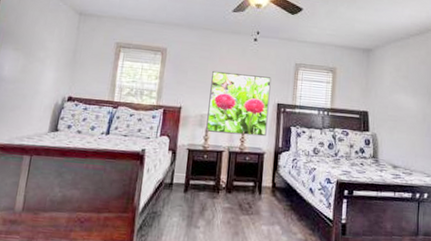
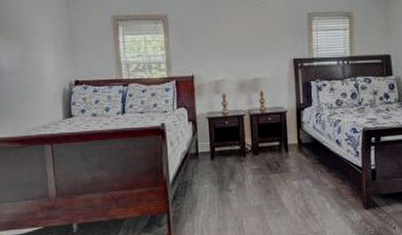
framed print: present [206,70,271,137] -> none [220,32,286,97]

